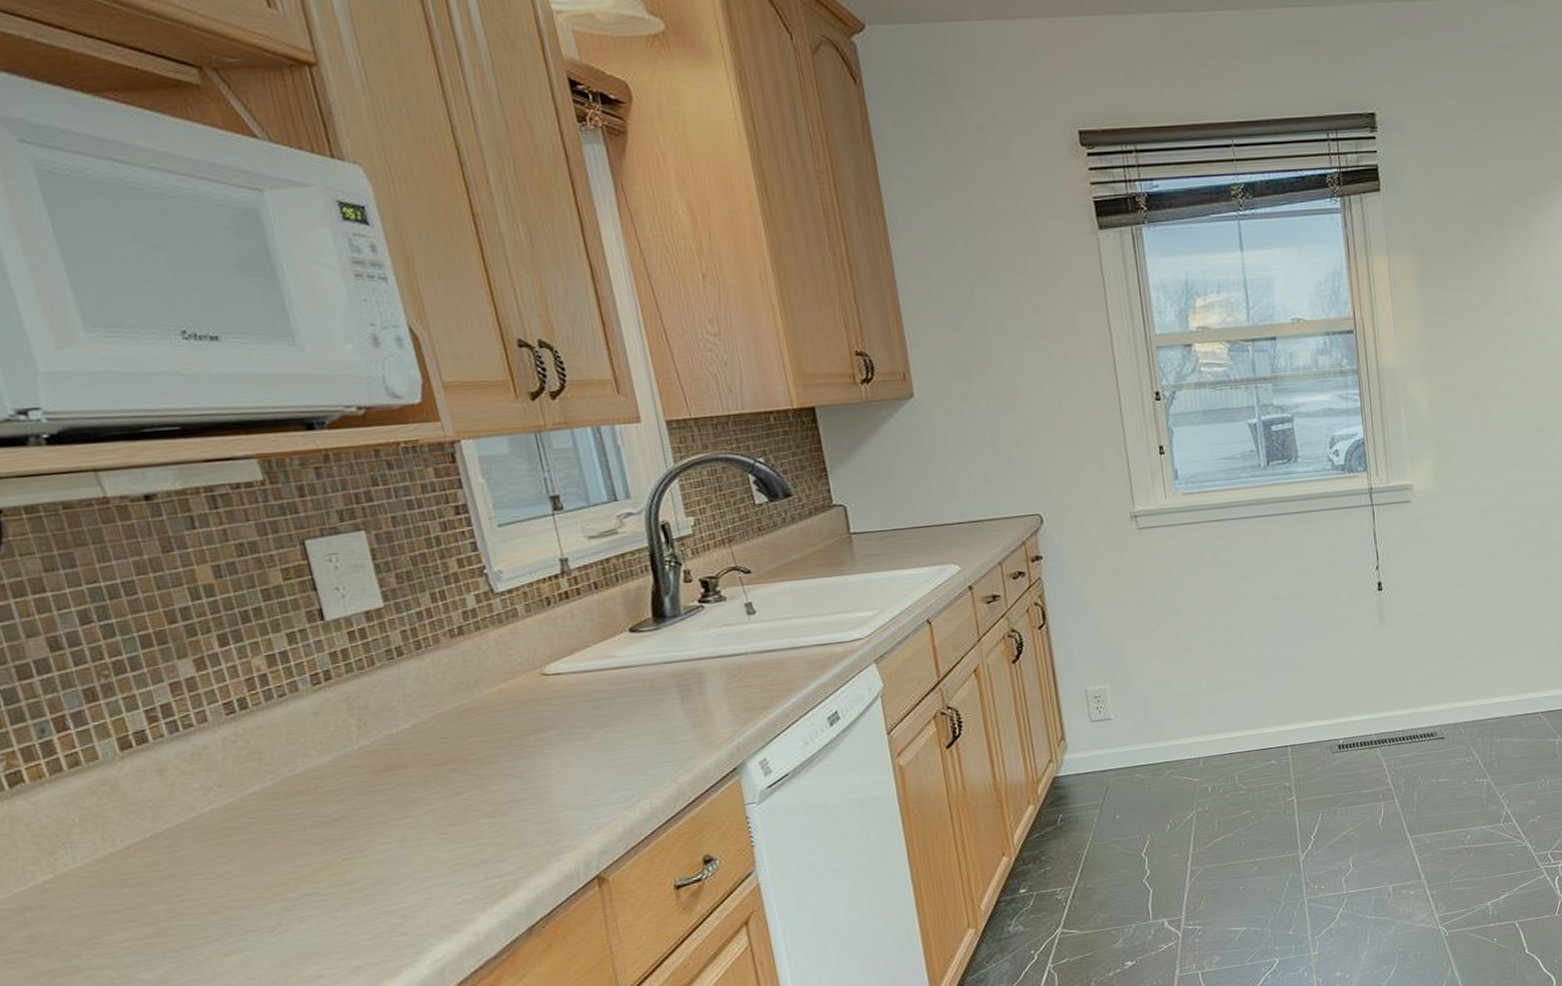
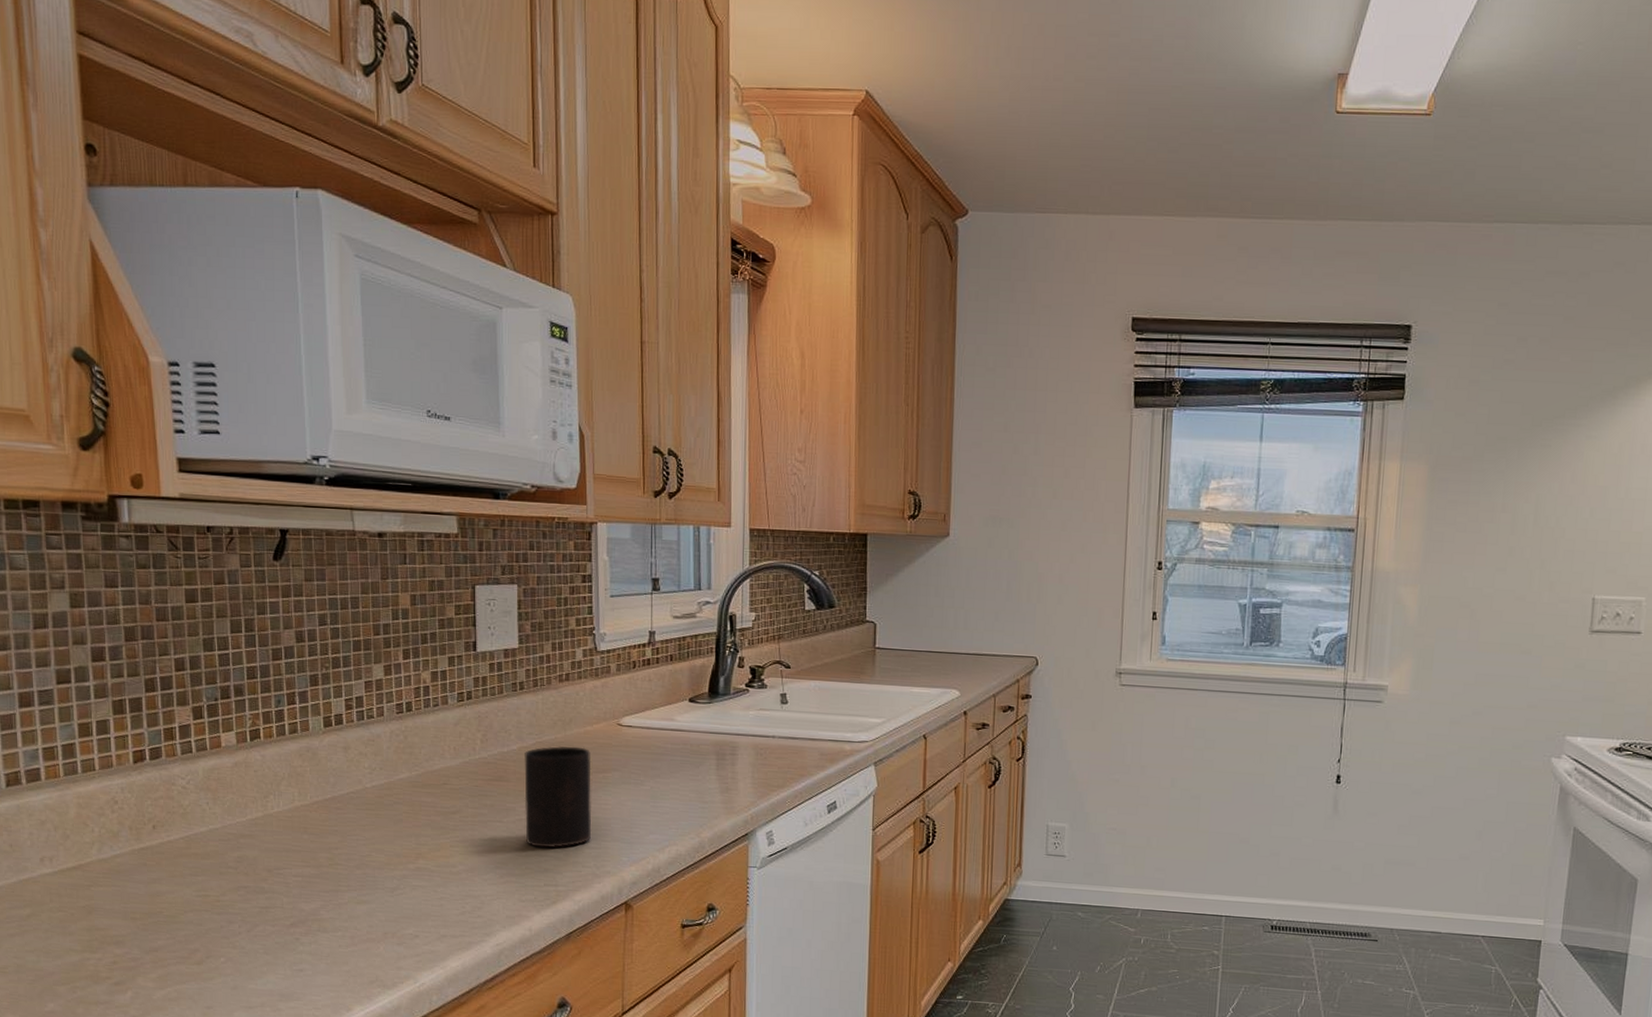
cup: none [422,709,535,837] -> present [524,746,592,848]

